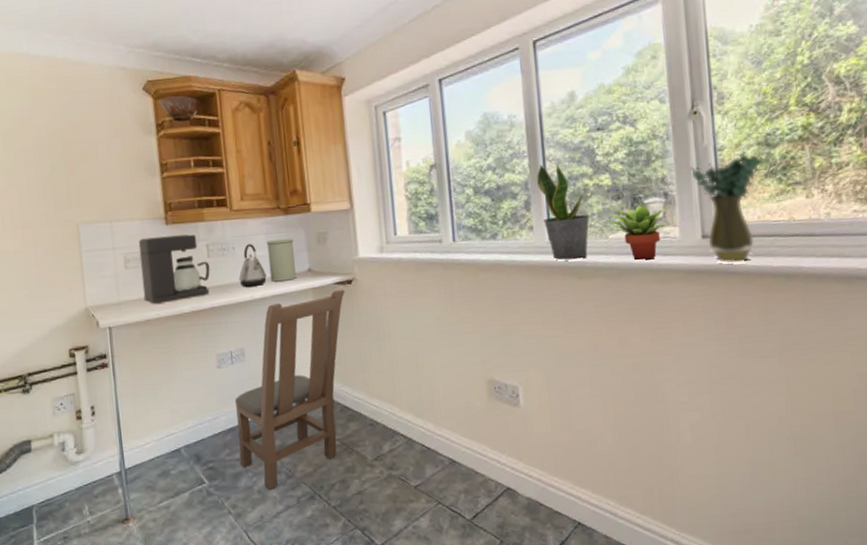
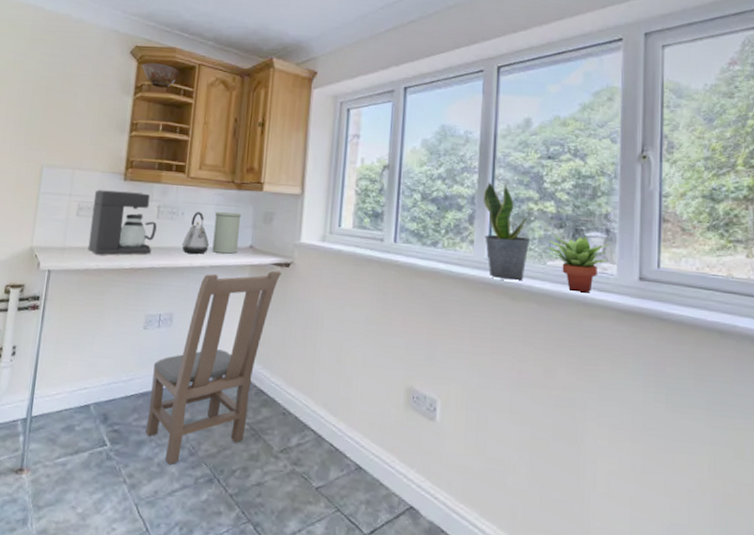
vase: present [689,149,766,264] -> none [634,199,709,310]

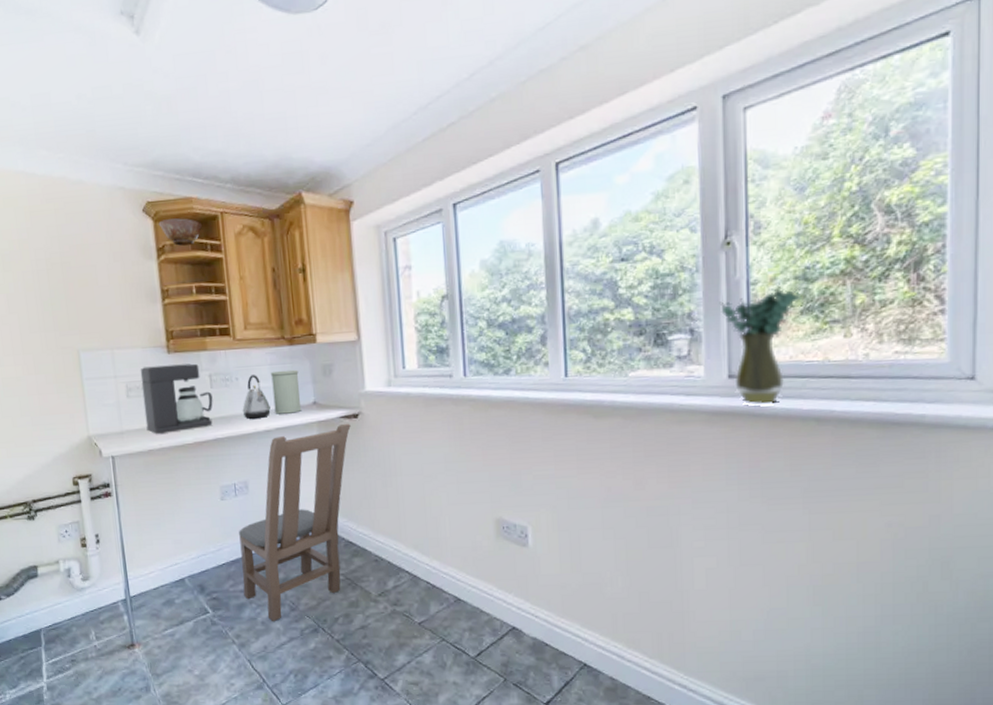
potted plant: present [483,182,531,281] -> none [553,297,610,399]
succulent plant: present [547,235,610,293] -> none [627,339,695,400]
vase: none [634,199,709,310] -> present [719,284,802,406]

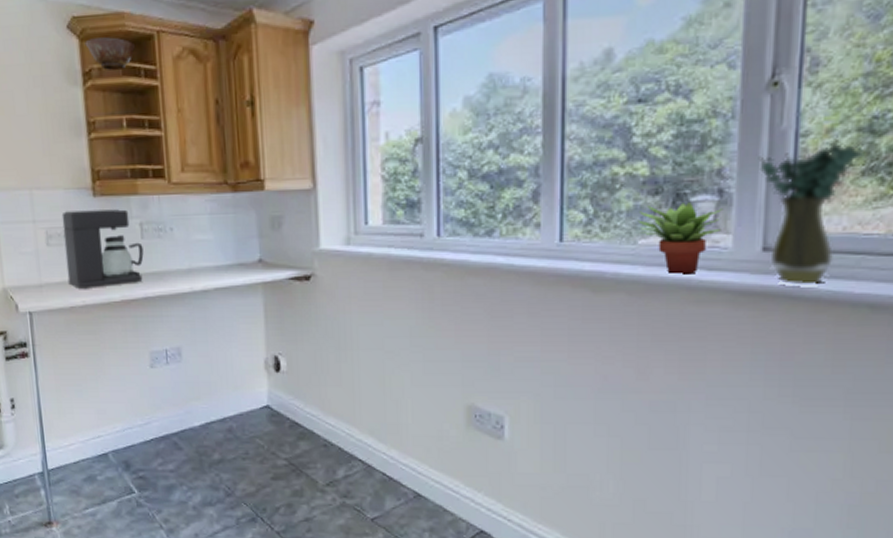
chair: present [239,423,351,622] -> none [170,286,301,508]
kettle: present [242,375,271,419] -> none [176,225,209,276]
canister: present [271,369,302,414] -> none [211,220,245,272]
succulent plant: none [627,339,695,400] -> present [637,201,724,275]

